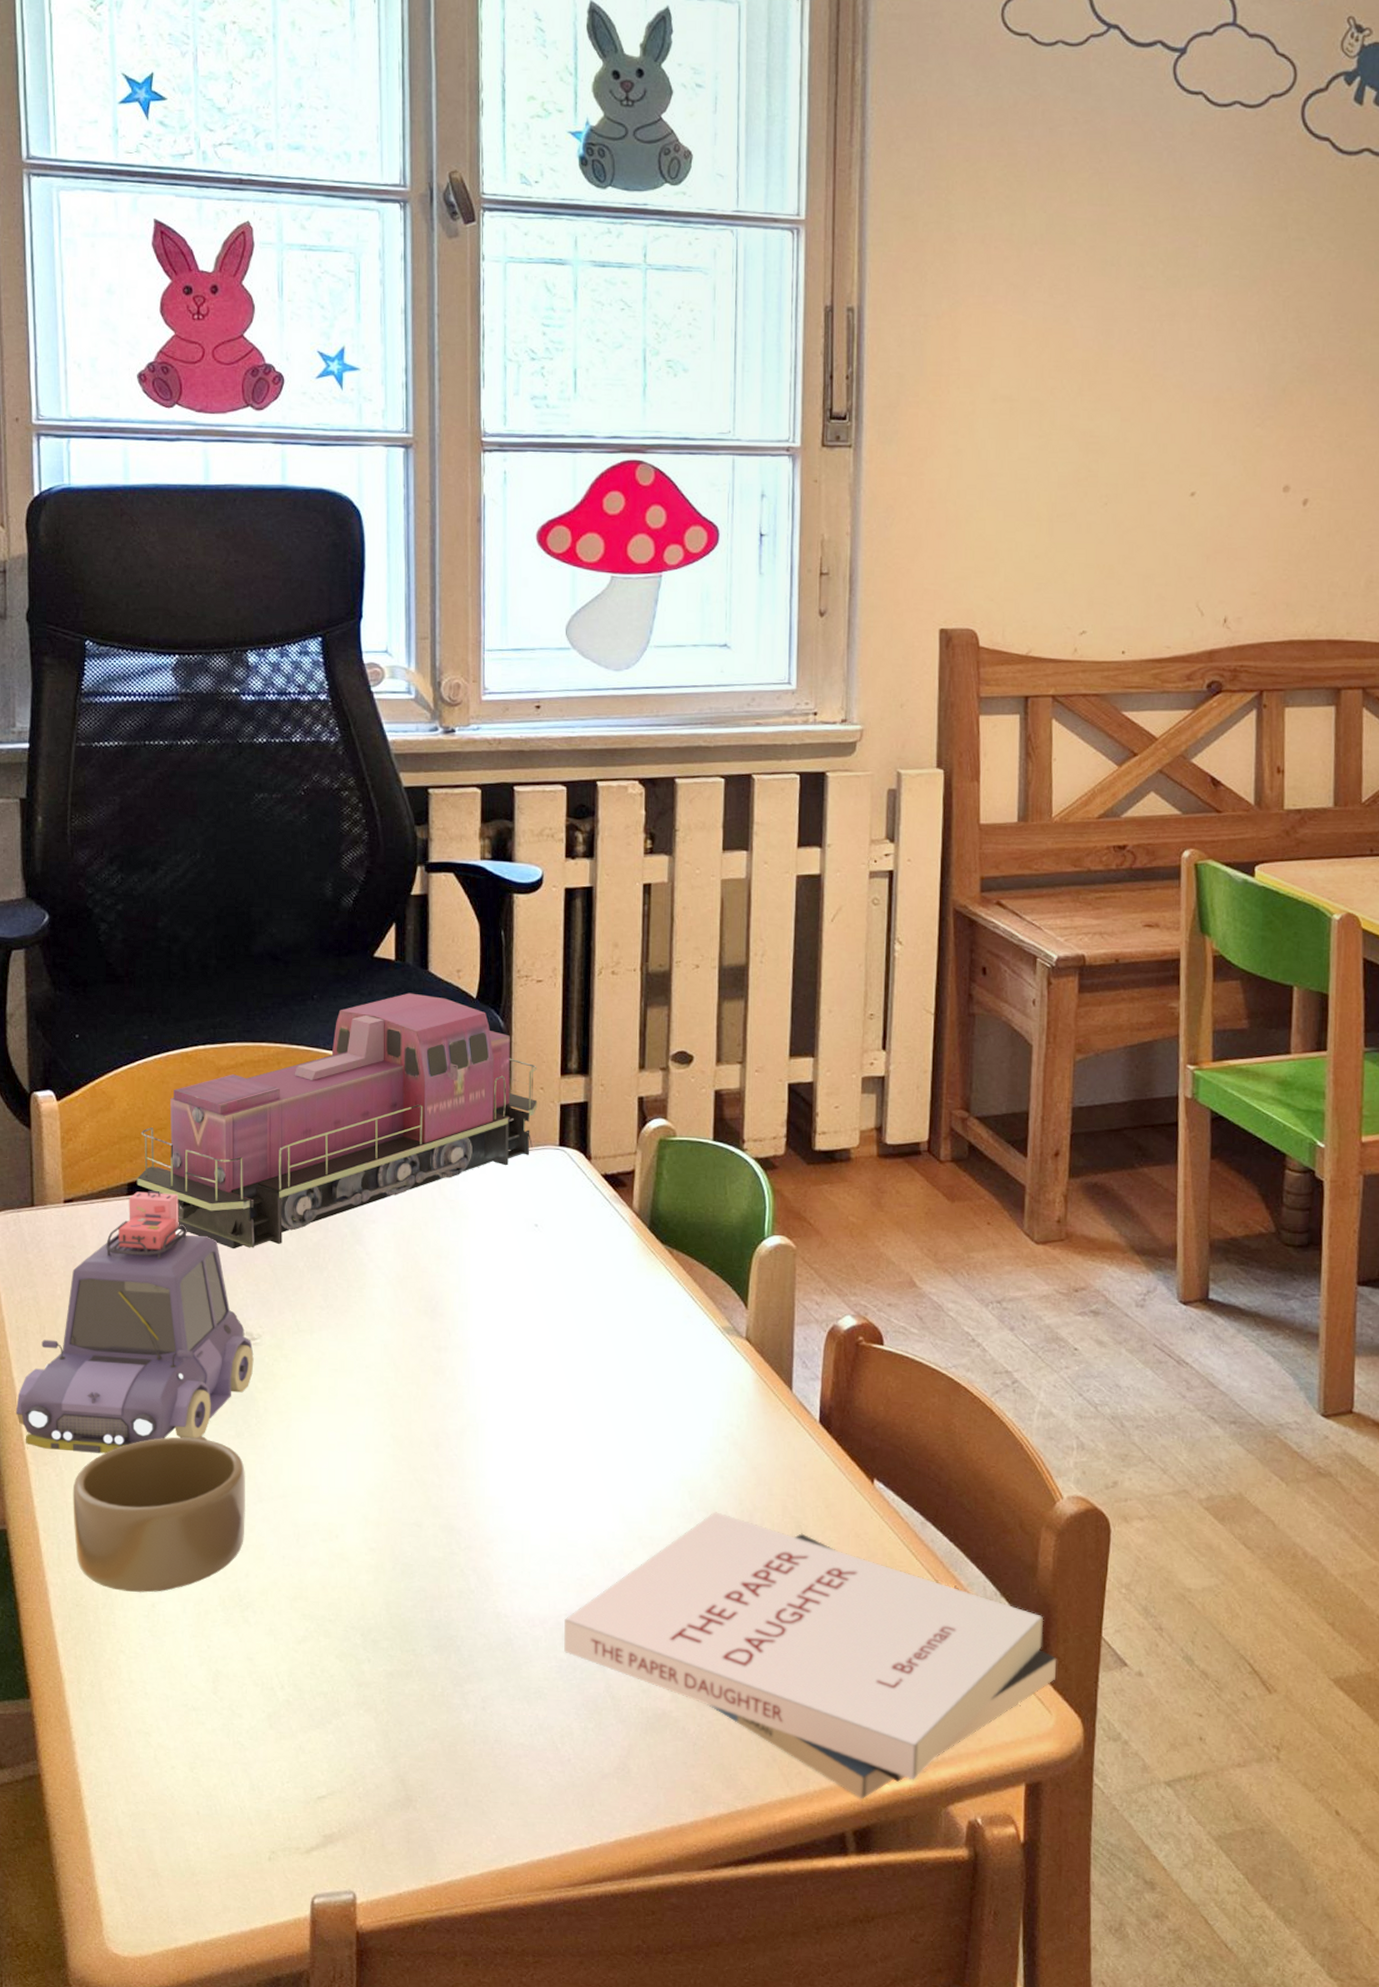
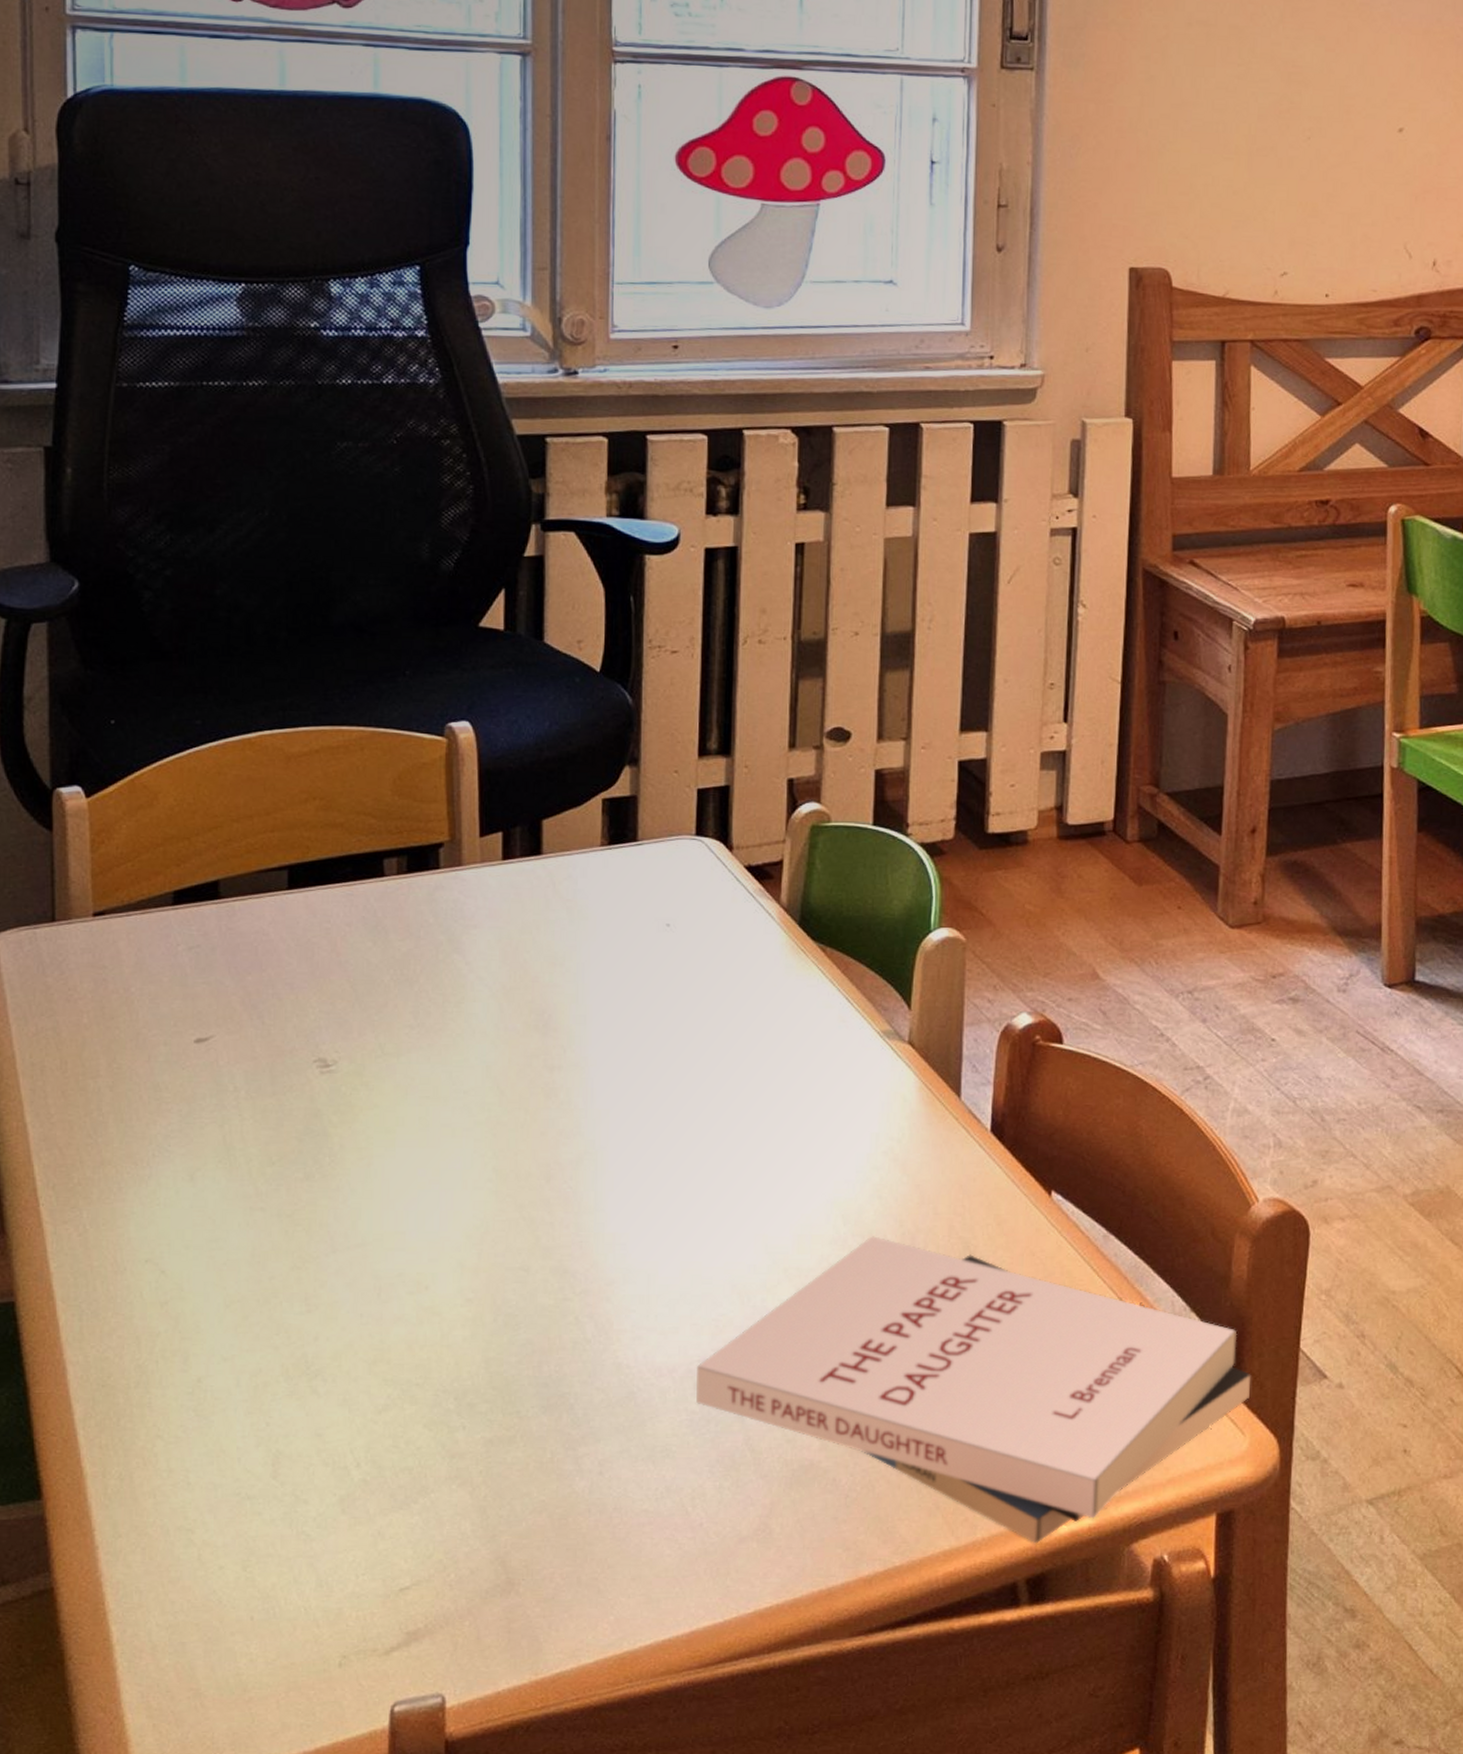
toy car: present [15,1190,254,1454] -> none [28,898,328,1207]
mug: present [72,1436,245,1593] -> none [99,1180,315,1366]
toy train: present [136,993,538,1249] -> none [185,667,671,964]

